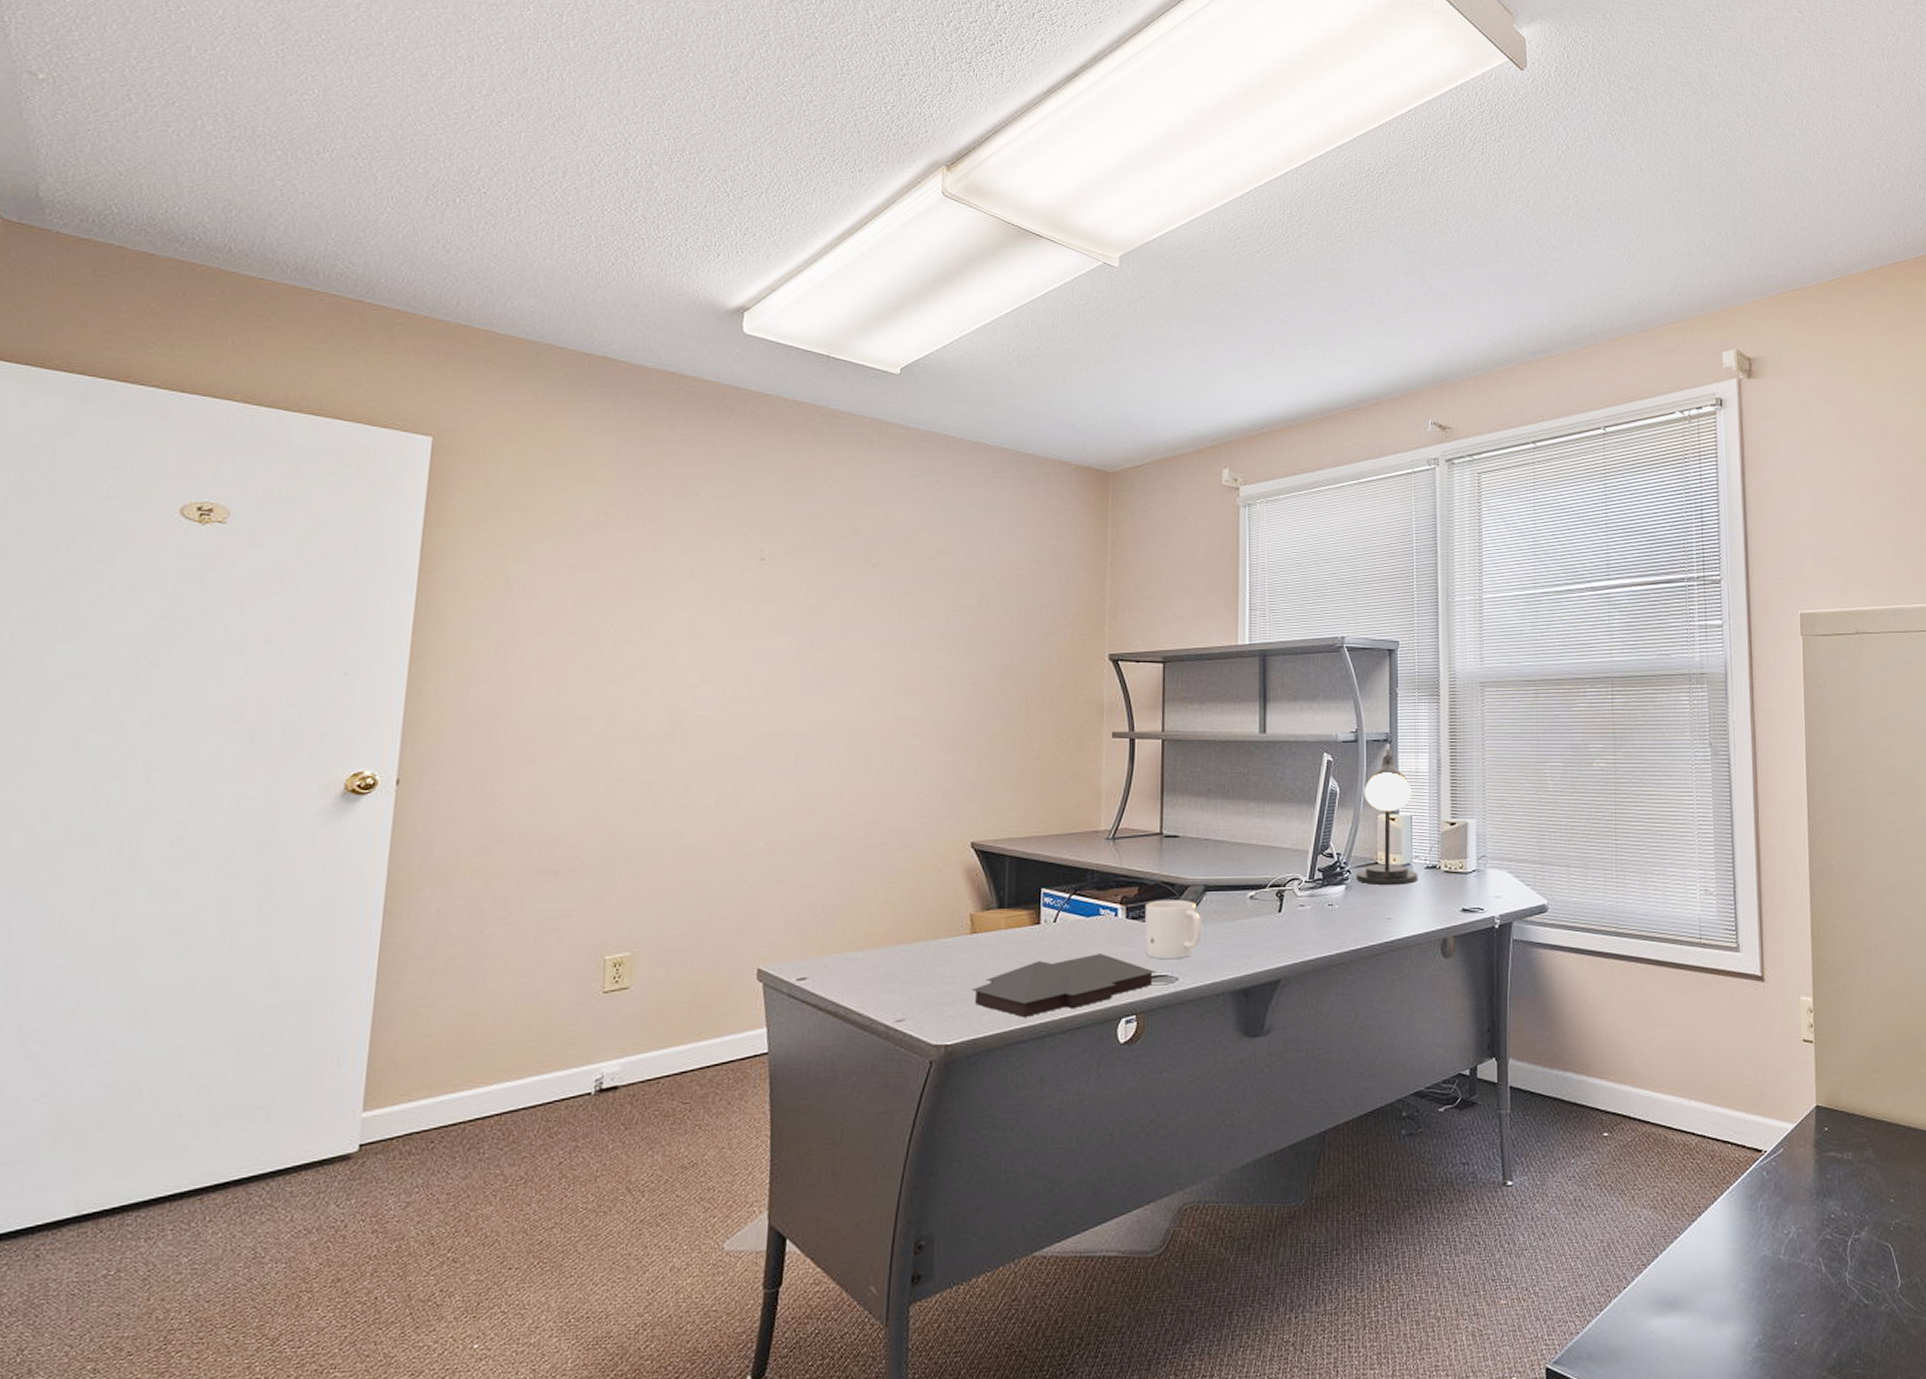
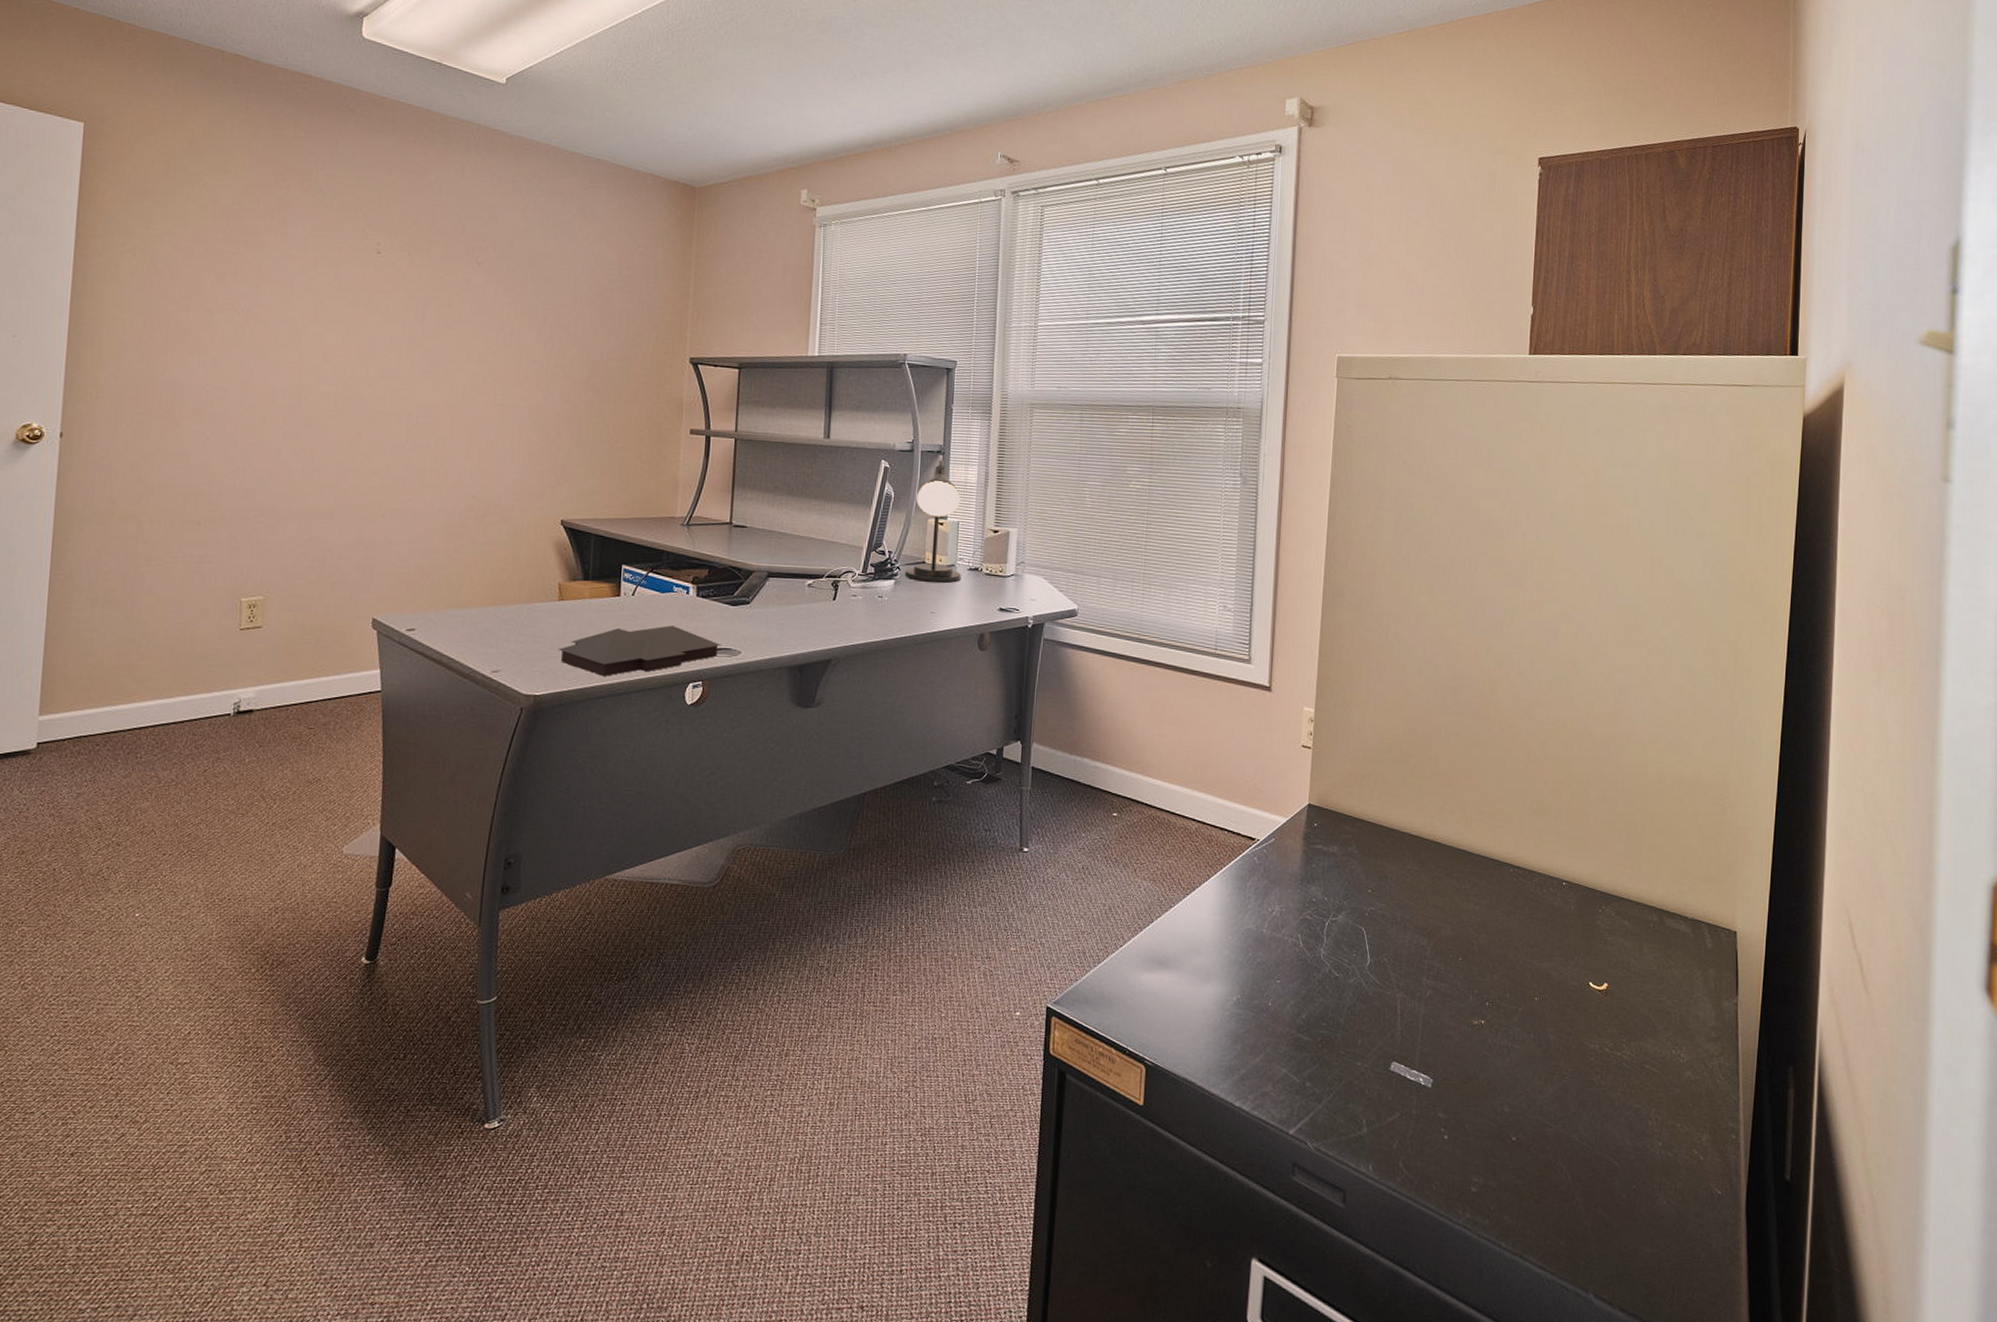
mug: present [1144,899,1202,960] -> none [712,582,764,636]

